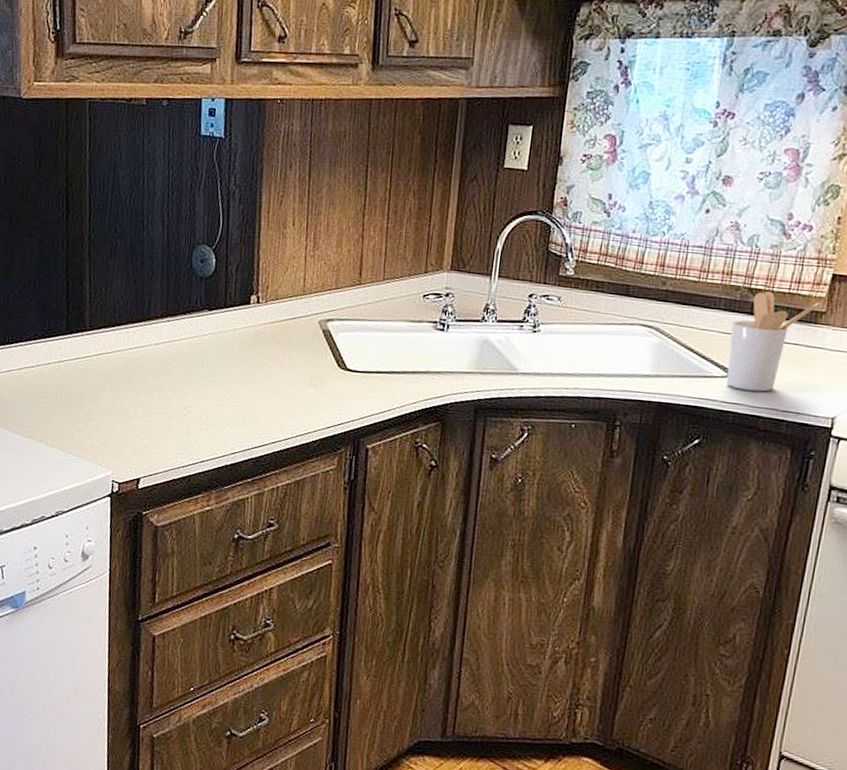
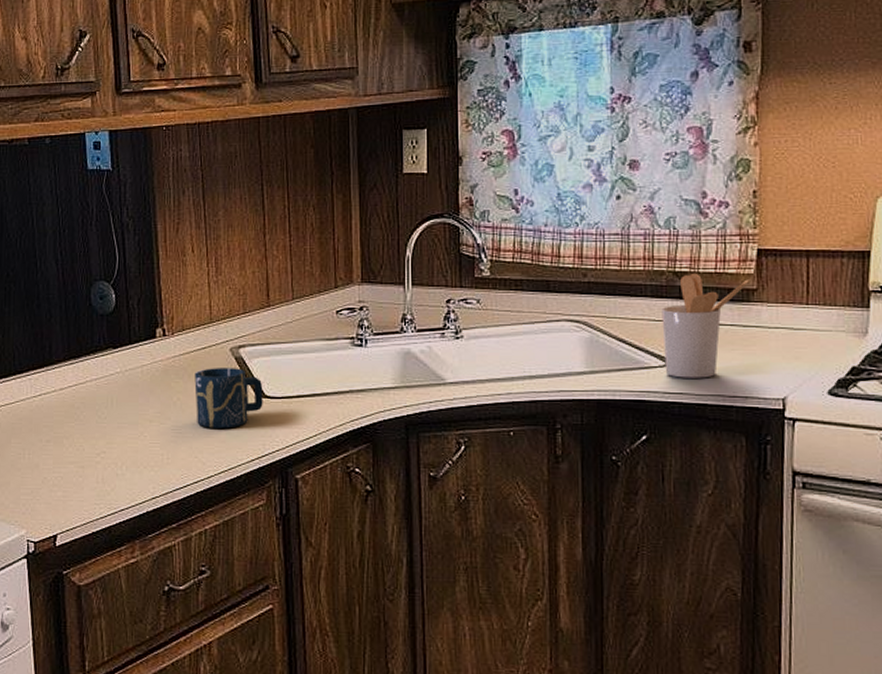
cup: none [280,337,346,396] -> present [194,368,263,428]

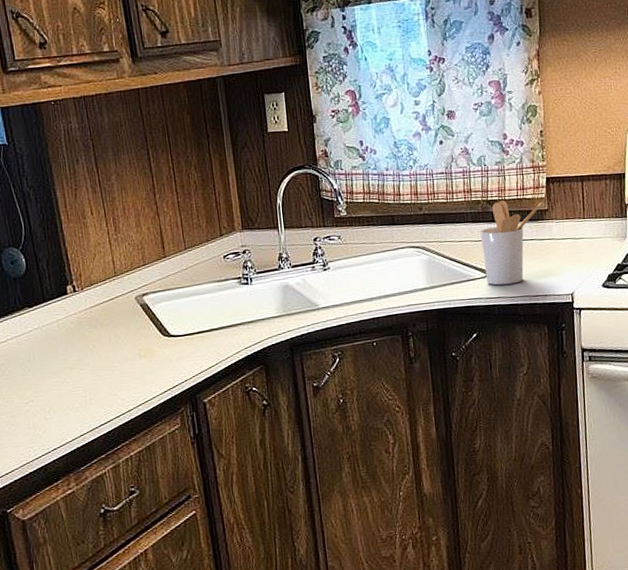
cup: present [194,368,263,428] -> none [106,313,170,369]

